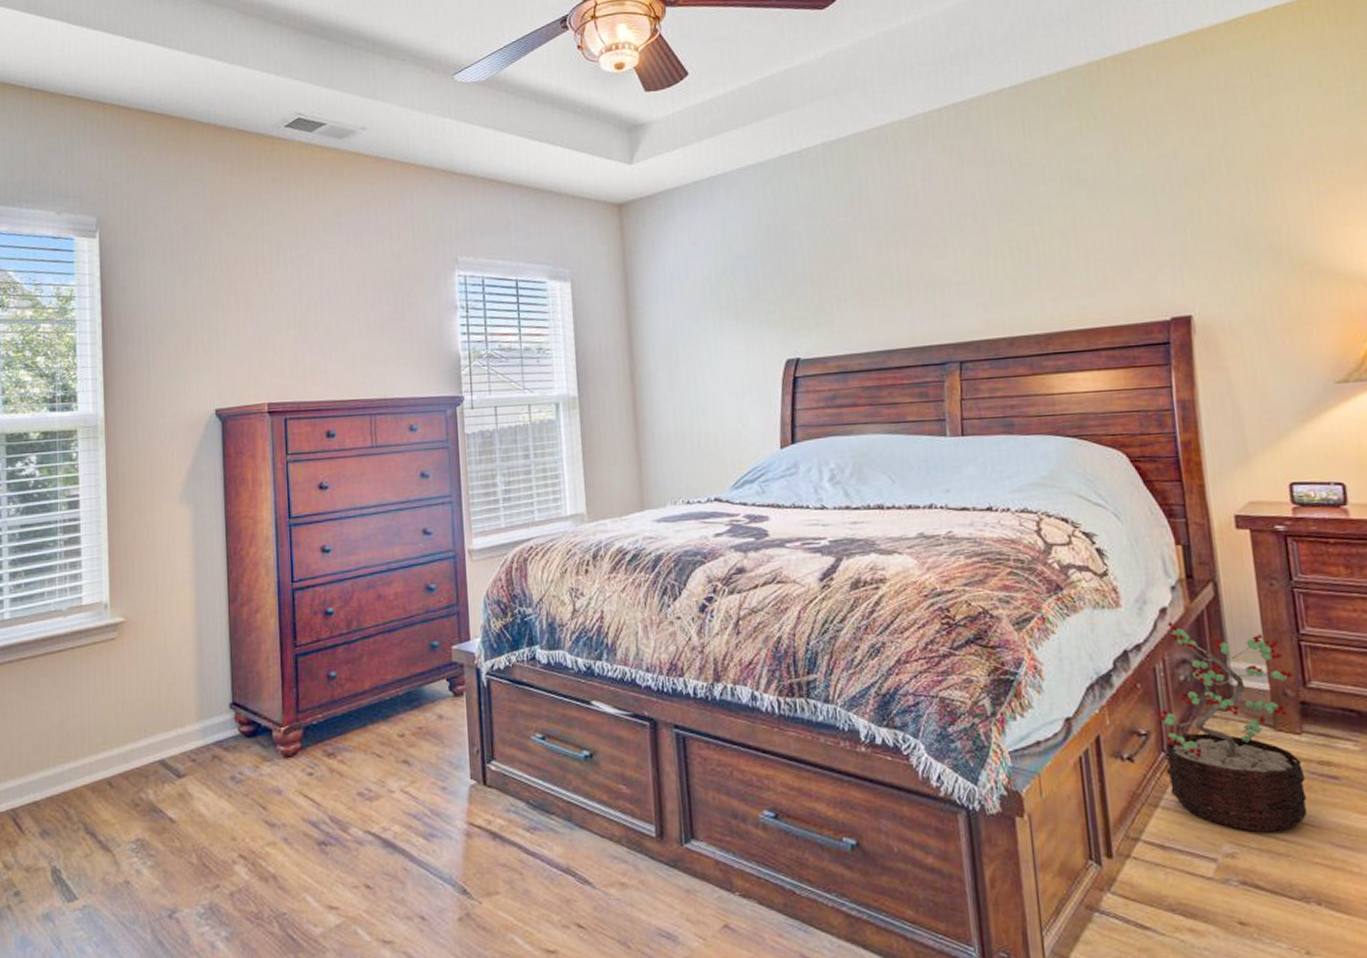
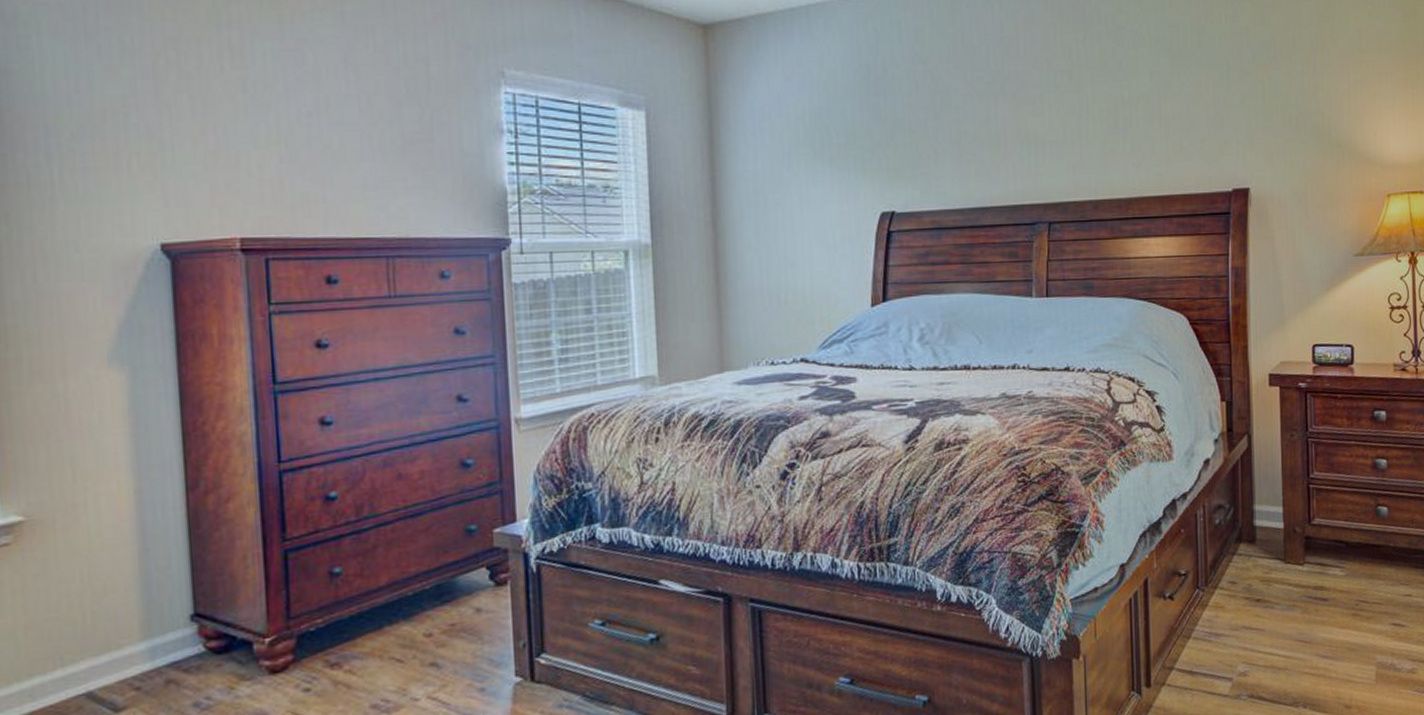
decorative plant: present [1156,621,1307,832] -> none [1194,471,1304,652]

